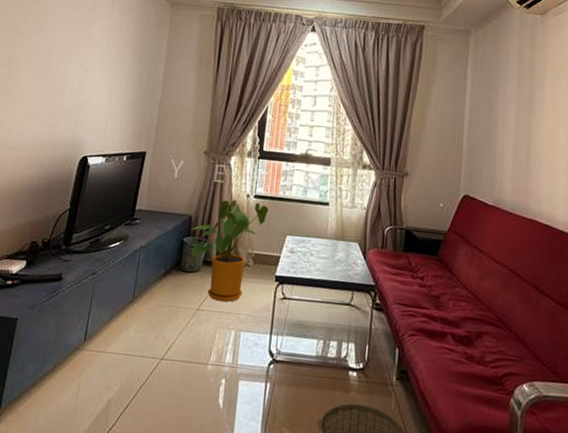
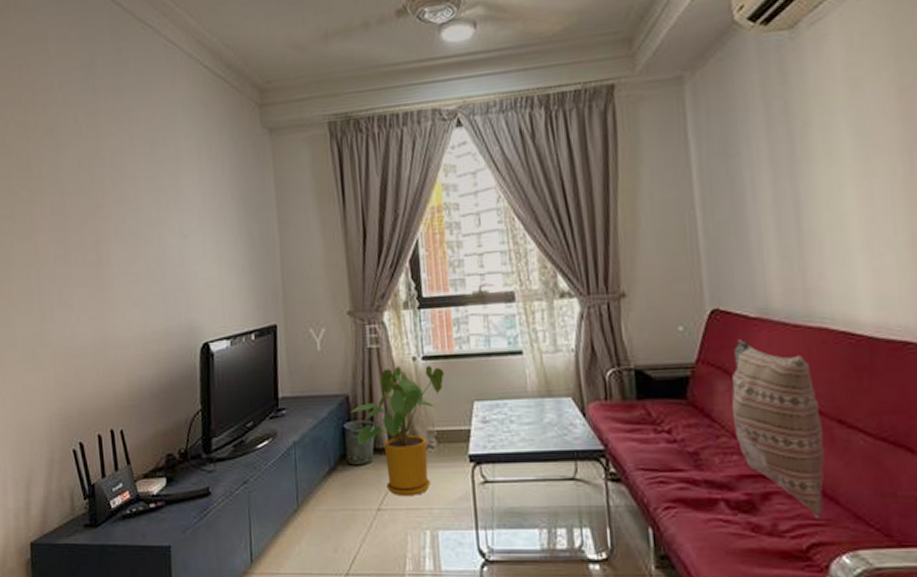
cushion: none [466,219,524,356] -> present [731,340,825,519]

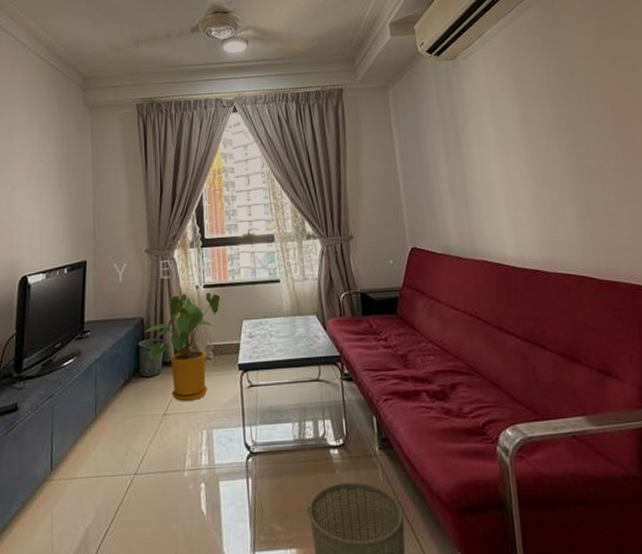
cushion: present [731,340,825,519] -> none [427,269,492,402]

